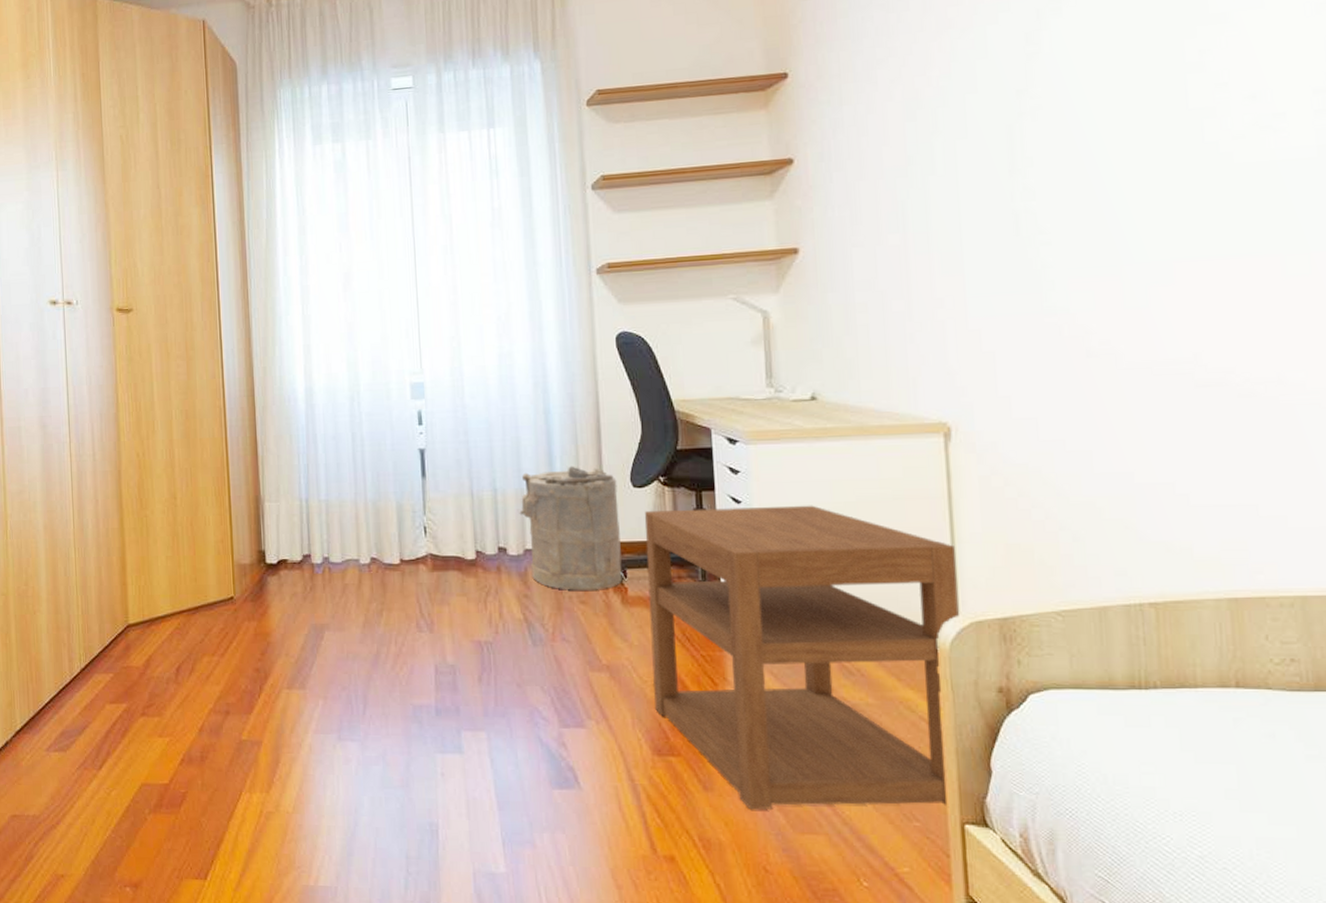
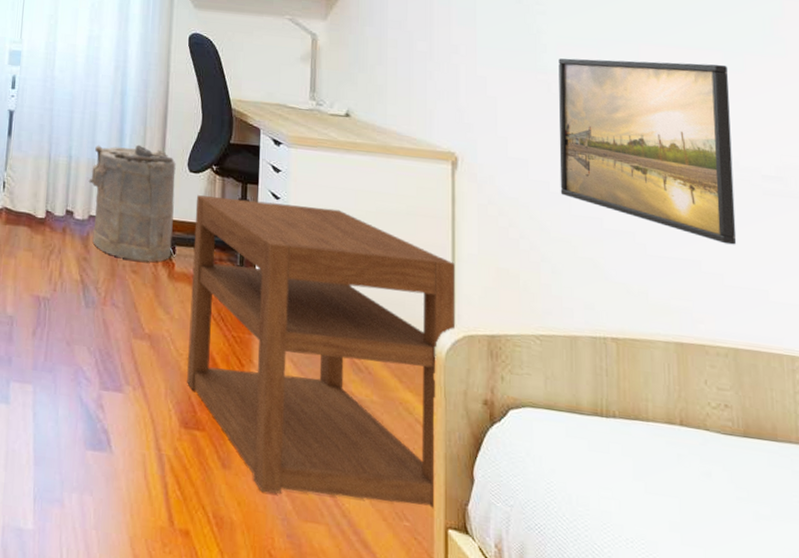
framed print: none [1070,270,1304,481] -> present [558,58,737,245]

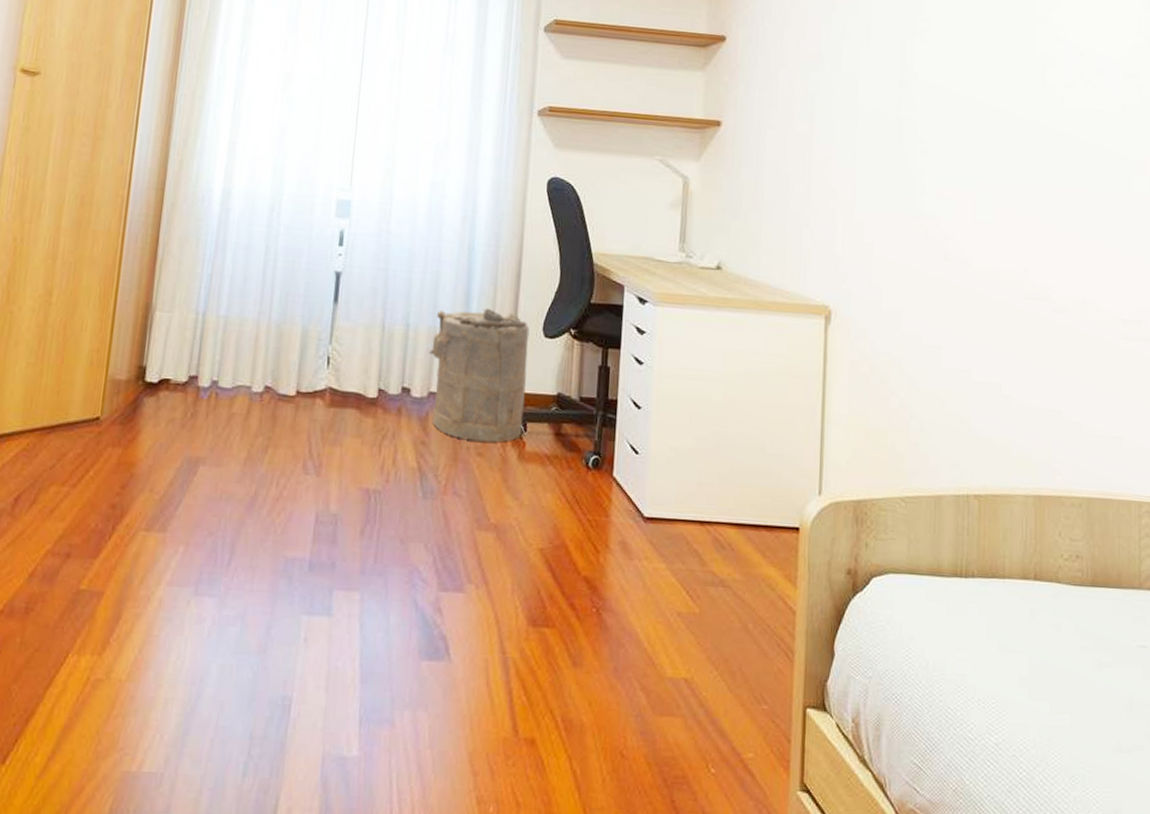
nightstand: present [187,195,455,509] -> none [536,363,824,690]
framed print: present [558,58,737,245] -> none [932,200,1098,392]

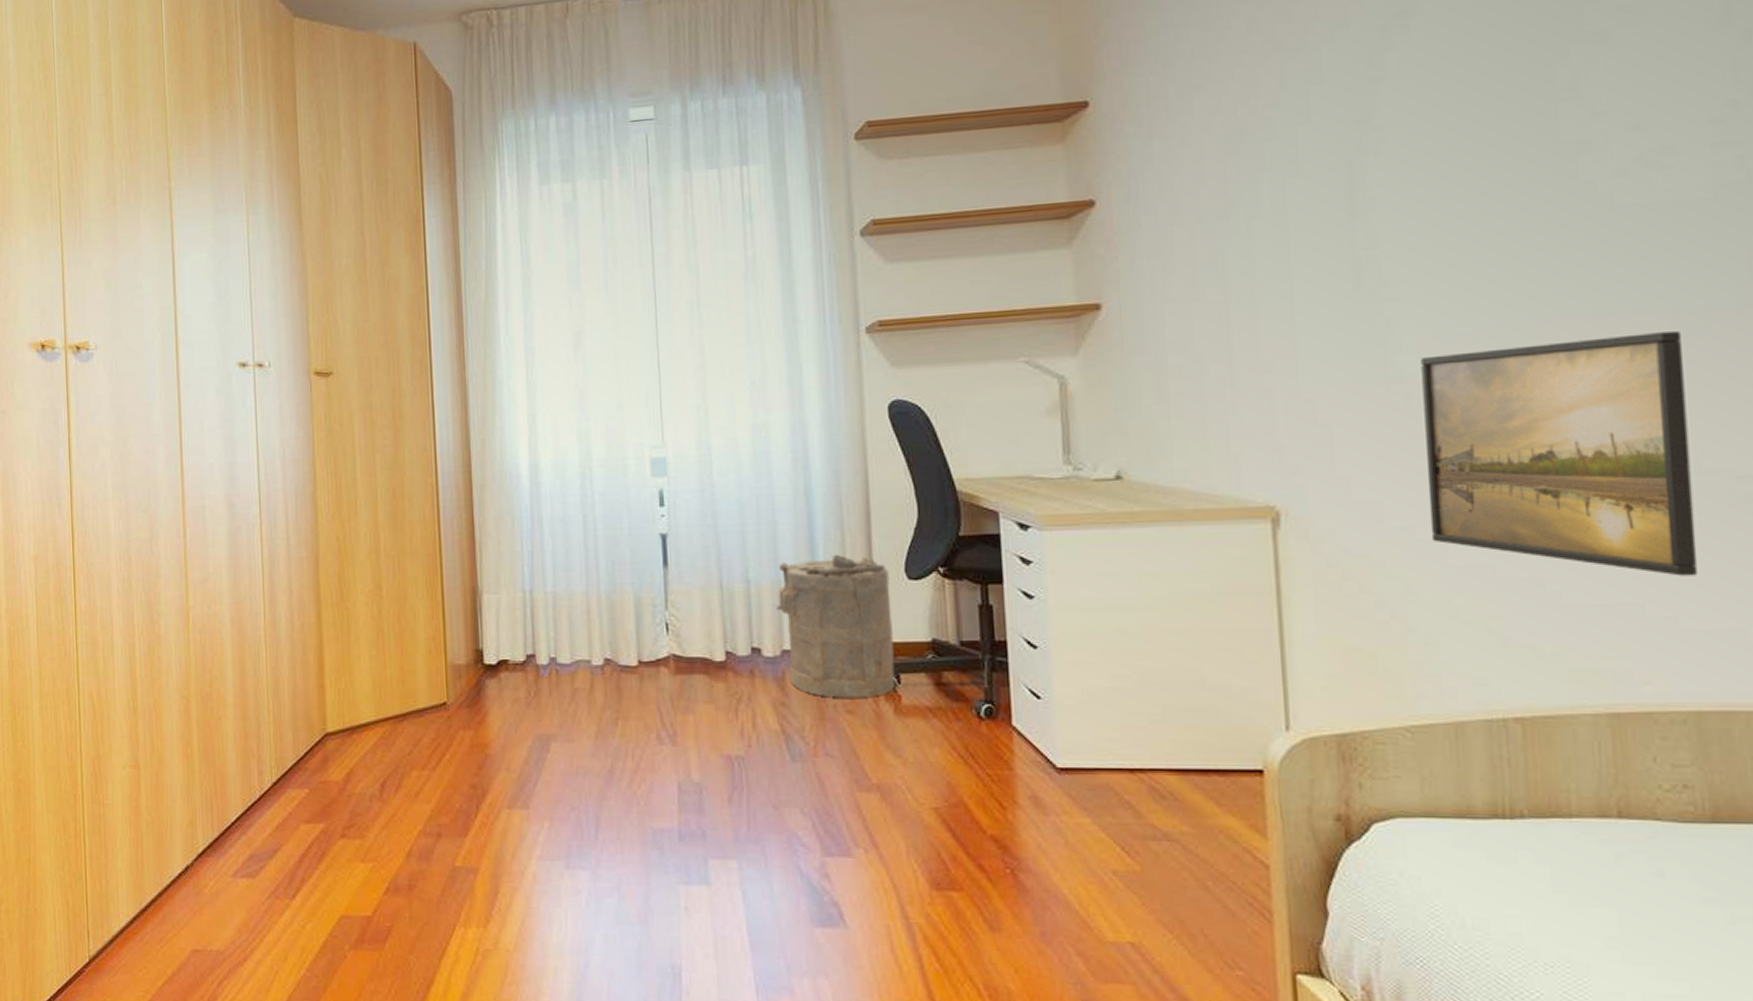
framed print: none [932,200,1098,392] -> present [1420,330,1699,576]

